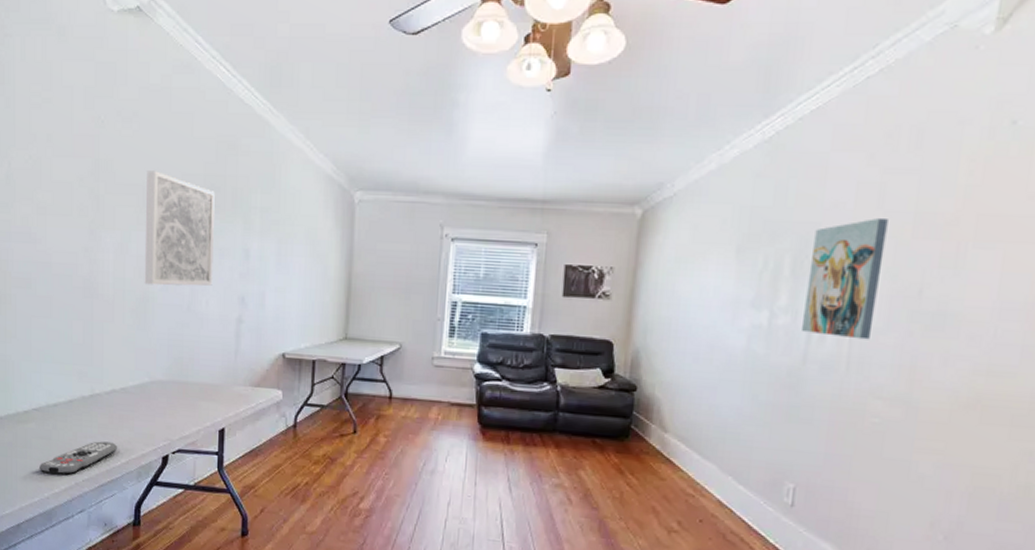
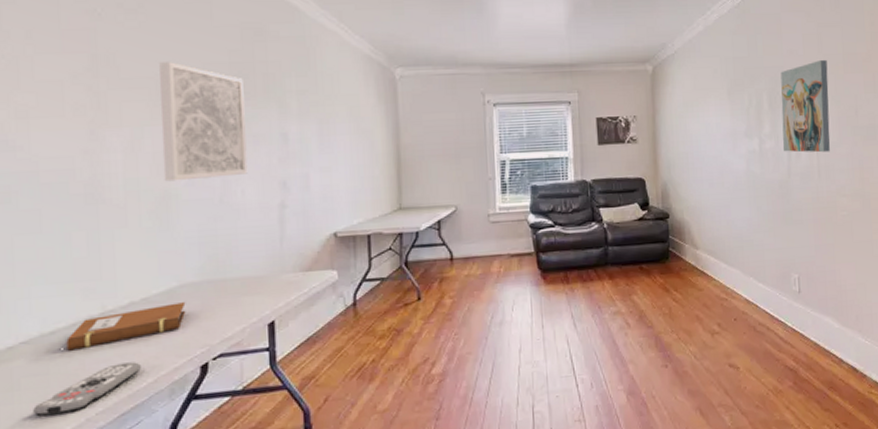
notebook: none [62,396,154,424] -> present [63,302,186,351]

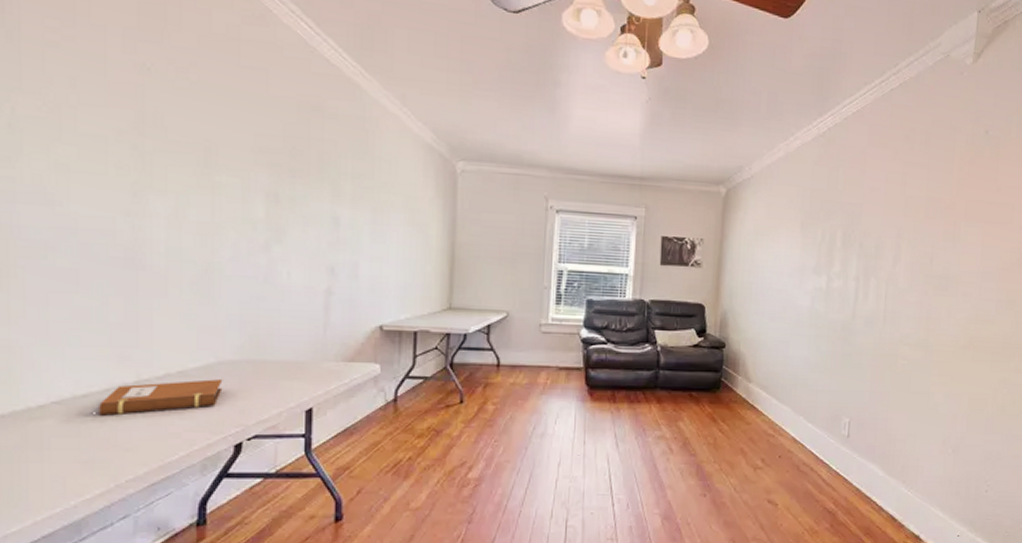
remote control: present [33,362,142,417] -> none [62,434,175,478]
wall art: present [159,62,248,182] -> none [207,128,296,256]
wall art: present [780,60,830,153] -> none [850,202,909,298]

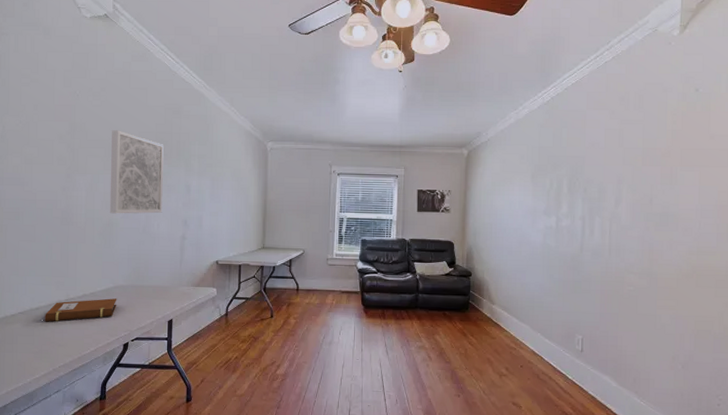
wall art: none [207,128,296,256] -> present [109,130,164,214]

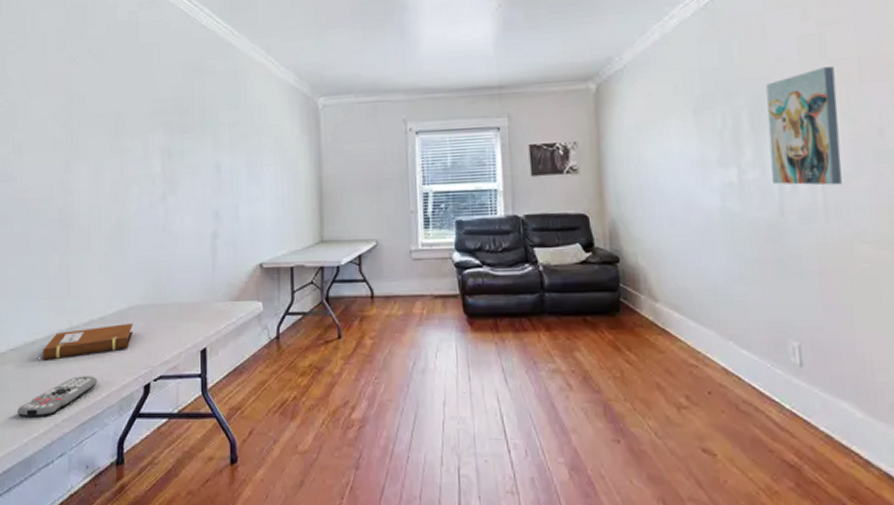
remote control: none [23,335,88,364] -> present [17,376,98,417]
wall art: present [109,130,164,214] -> none [118,100,186,210]
wall art: none [577,153,627,234] -> present [766,67,842,186]

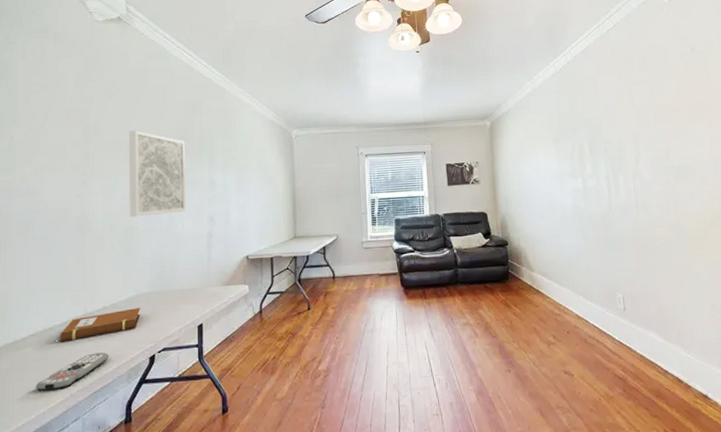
wall art: none [118,100,186,210] -> present [129,130,186,217]
wall art: present [766,67,842,186] -> none [598,112,646,190]

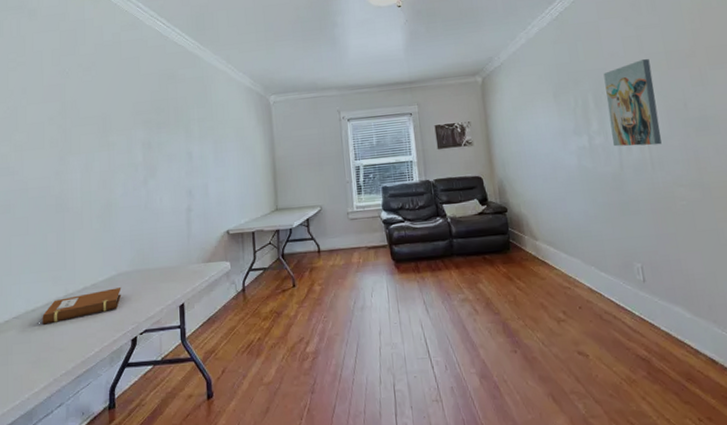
remote control: present [36,352,110,391] -> none [20,334,92,376]
wall art: present [129,130,186,217] -> none [105,103,164,194]
wall art: none [598,112,646,190] -> present [603,59,662,147]

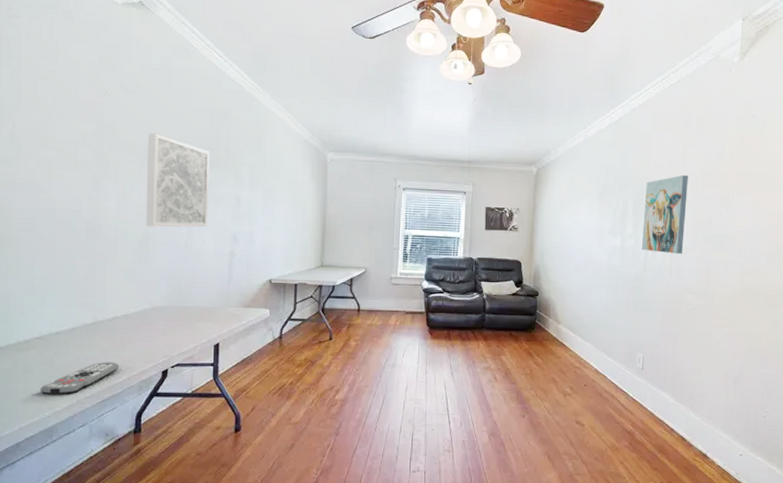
remote control: none [20,334,92,376] -> present [41,362,120,395]
notebook: present [40,287,122,325] -> none [64,321,155,348]
wall art: none [105,103,164,194] -> present [145,133,210,228]

